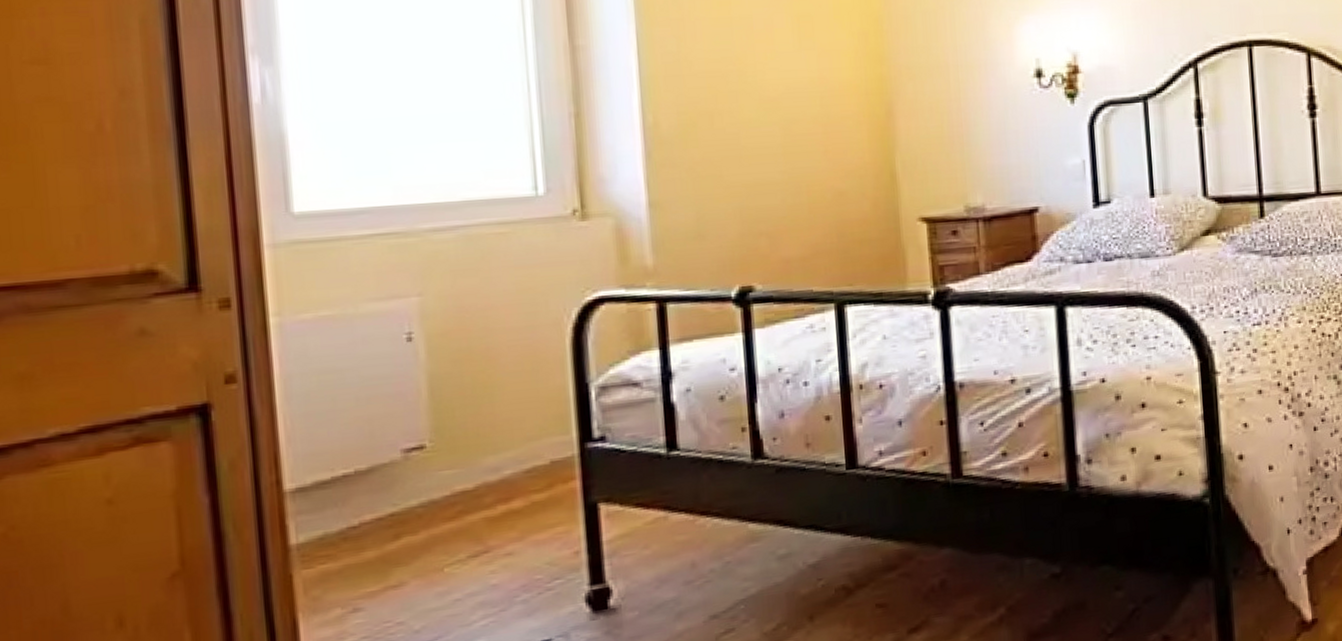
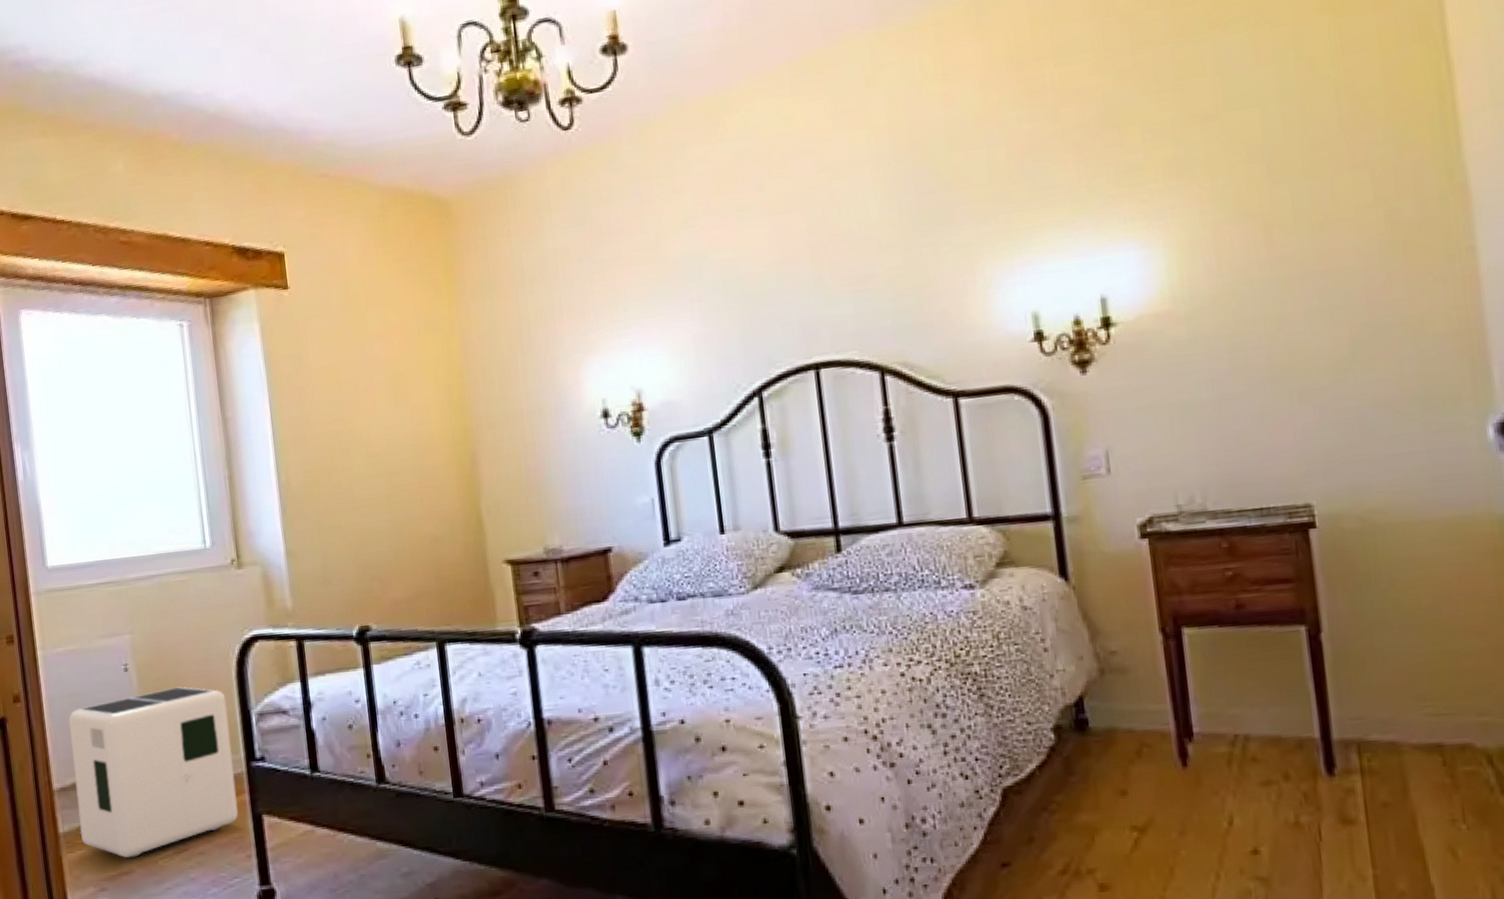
air purifier: none [314,358,565,569] -> present [68,686,239,858]

